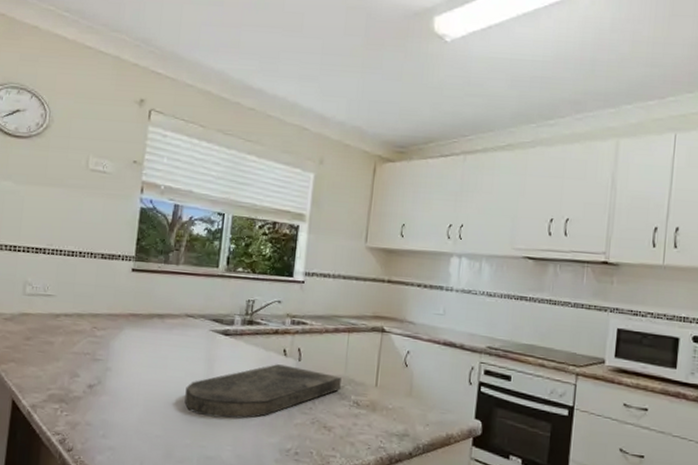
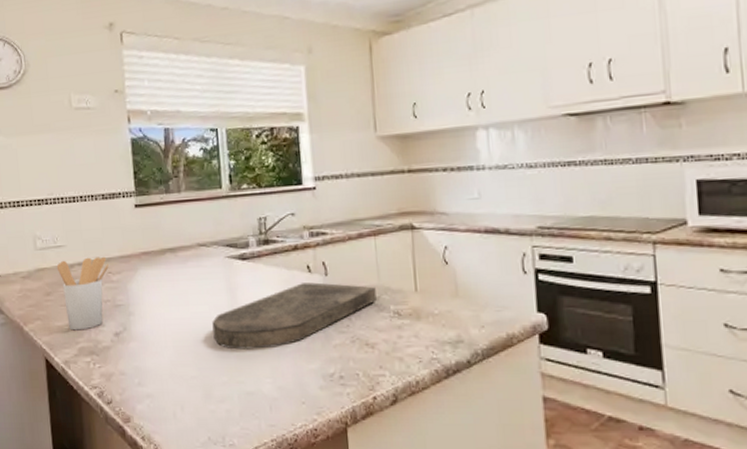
utensil holder: none [42,309,95,378] -> present [56,256,109,331]

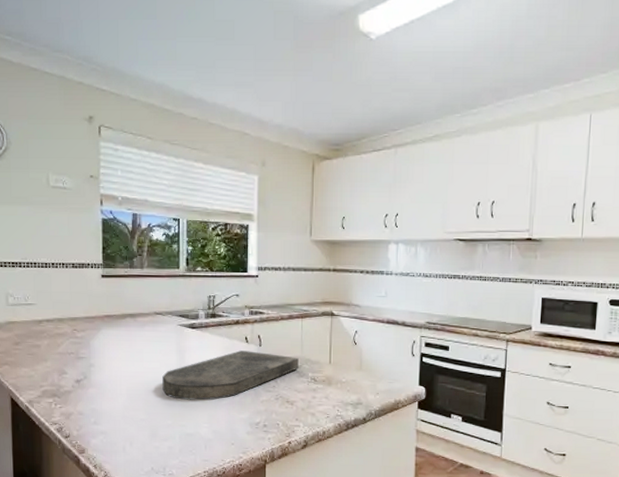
utensil holder: present [56,256,109,331] -> none [26,315,74,376]

